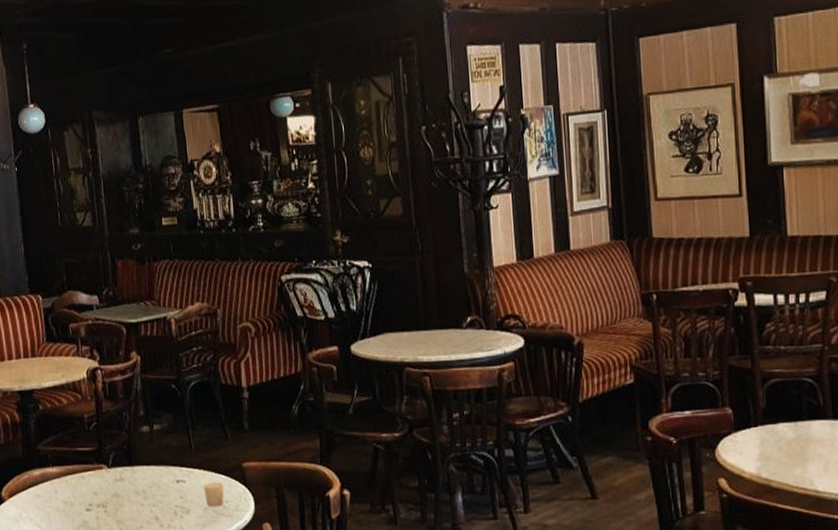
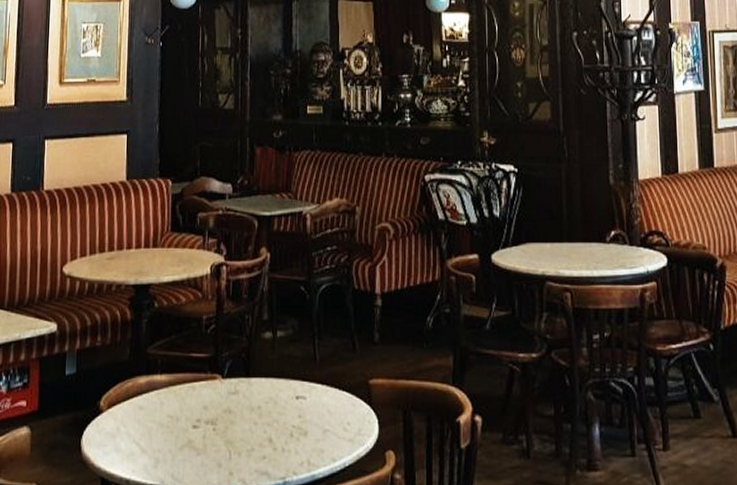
candle: present [203,482,224,508] -> none [324,400,347,430]

